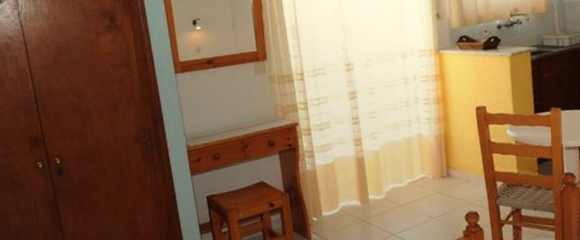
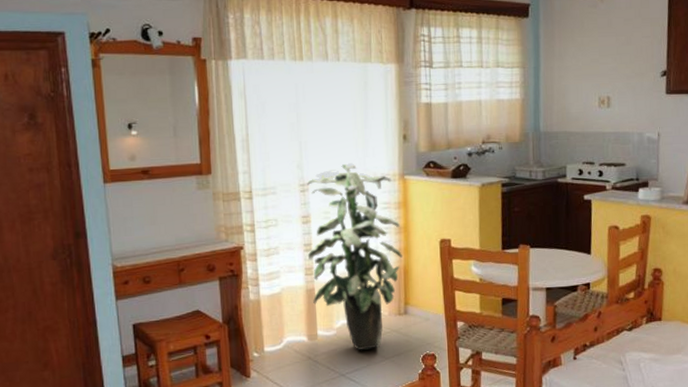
indoor plant: none [351,42,443,212] -> present [306,163,403,351]

